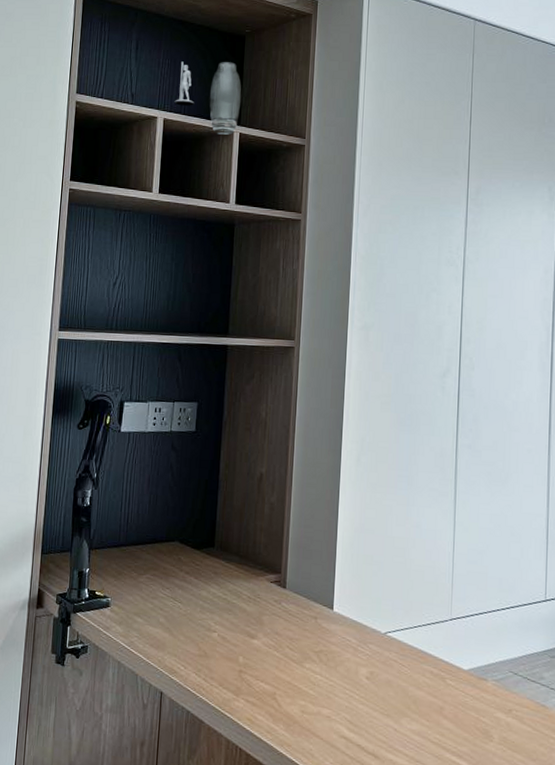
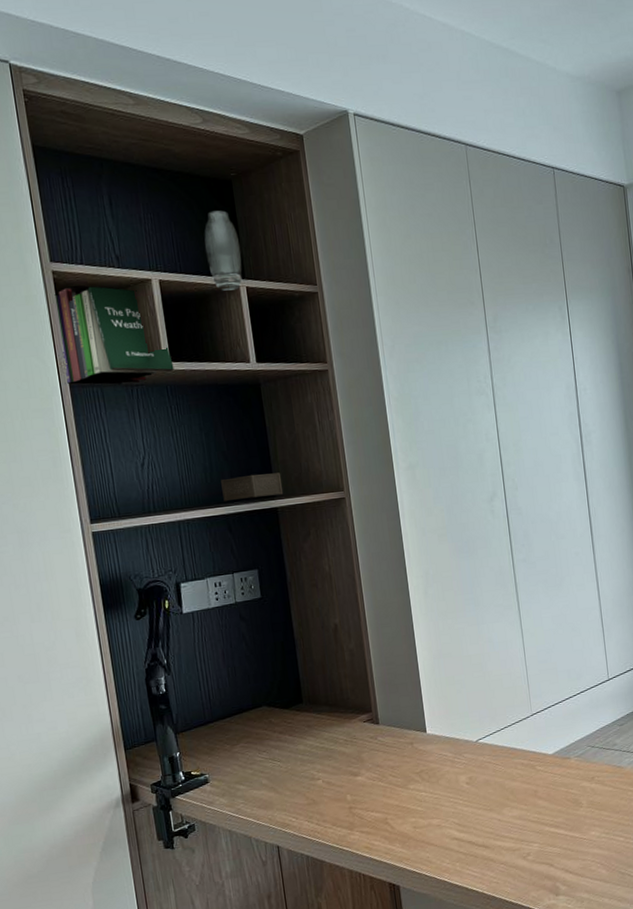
books: none [65,116,161,208] -> present [54,286,174,385]
figurine: present [174,61,195,106] -> none [166,214,191,264]
decorative box: none [179,309,238,335] -> present [221,472,284,502]

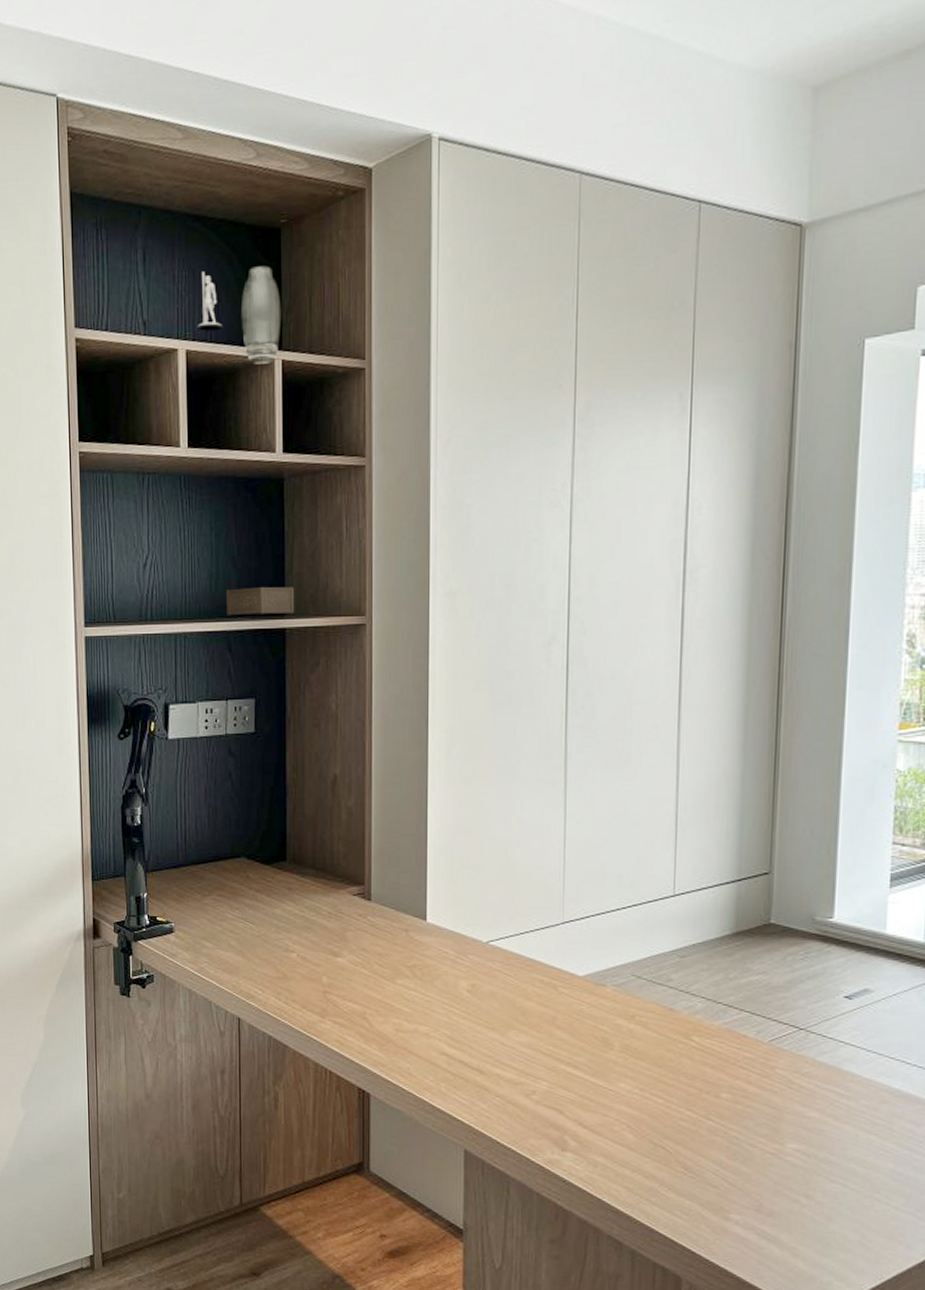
books: present [54,286,174,385] -> none [75,355,191,471]
figurine: none [166,214,191,264] -> present [197,271,223,331]

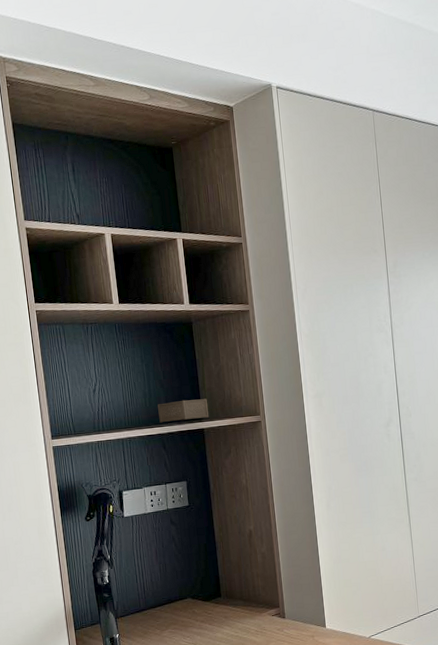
figurine: present [197,271,223,331] -> none [118,178,137,221]
vase: present [240,266,282,366] -> none [148,174,180,243]

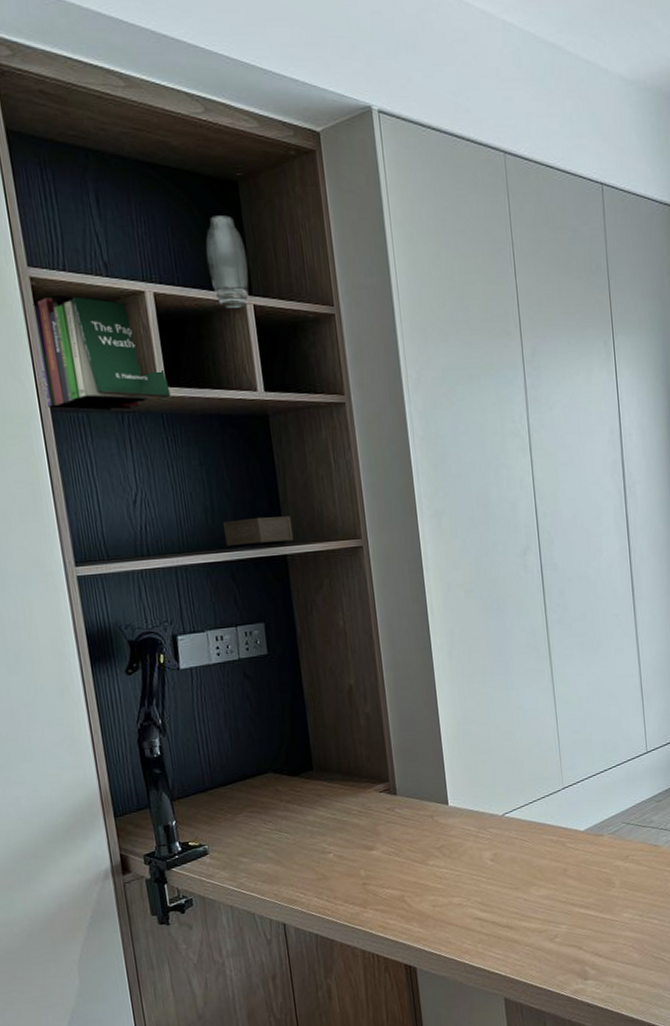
books: none [27,240,122,323] -> present [33,295,171,411]
vase: none [148,174,180,243] -> present [205,215,249,309]

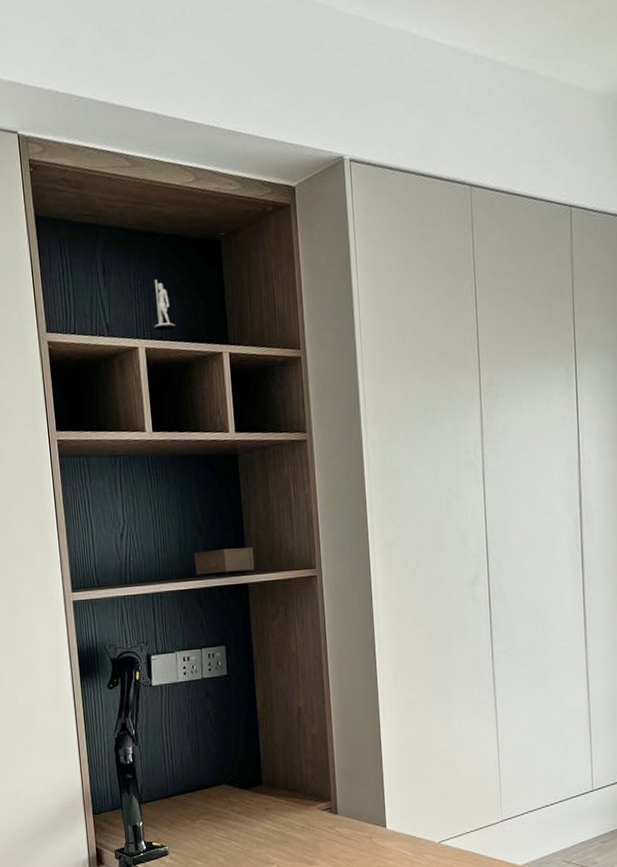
books: present [33,295,171,411] -> none [49,355,156,455]
figurine: none [161,217,190,275] -> present [154,279,176,331]
vase: present [205,215,249,309] -> none [190,273,227,358]

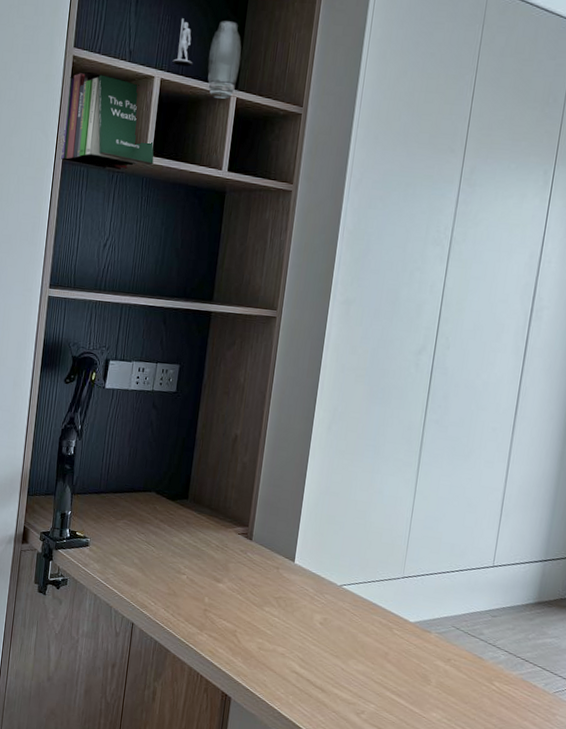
books: none [49,355,156,455] -> present [59,72,154,170]
vase: none [190,273,227,358] -> present [207,21,242,100]
decorative box: present [194,547,255,576] -> none [166,273,223,302]

